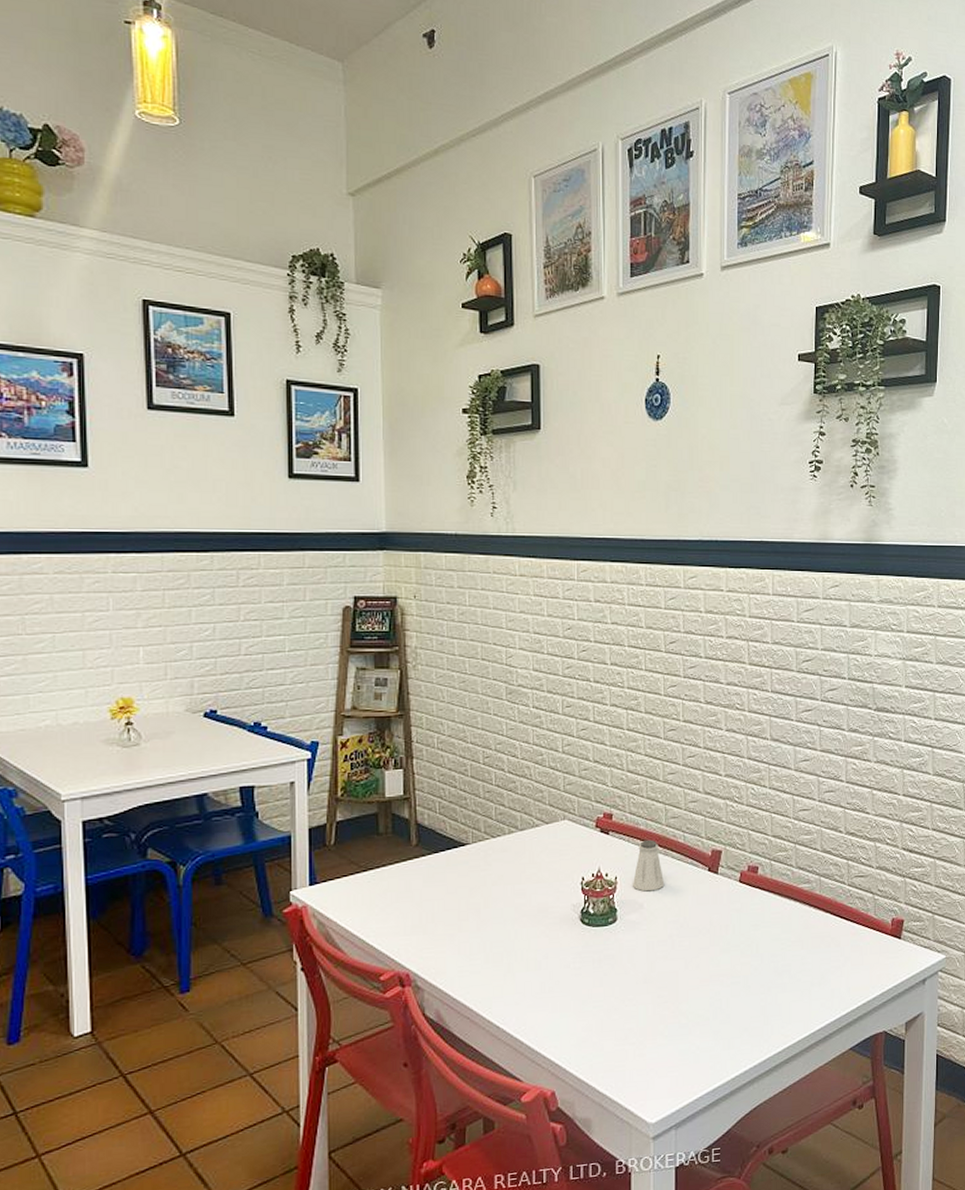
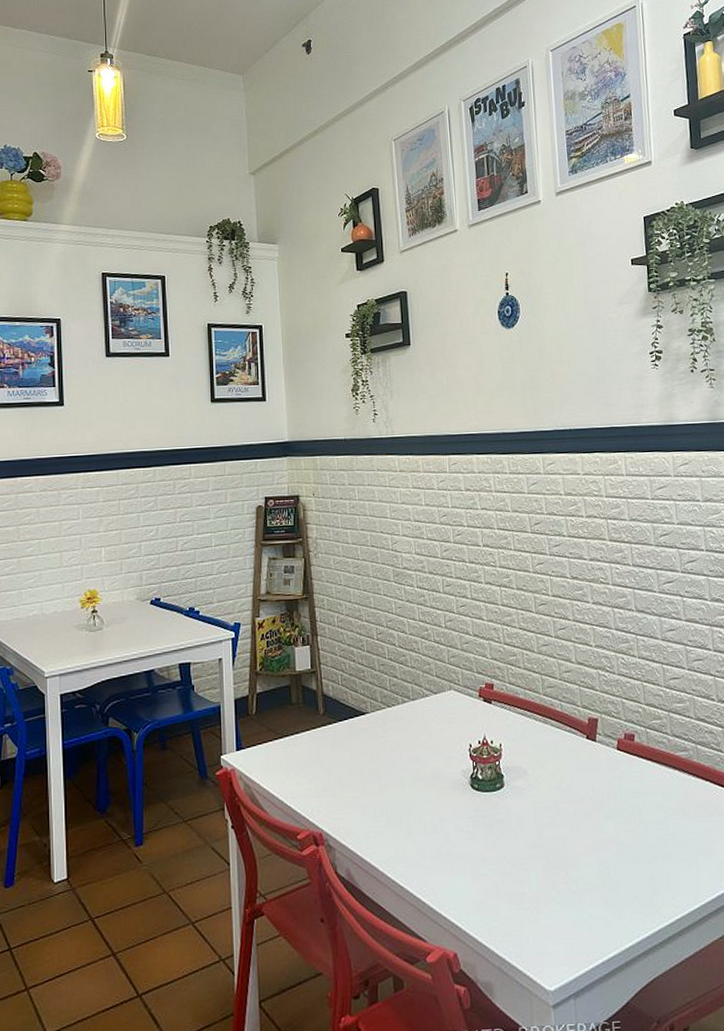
saltshaker: present [633,839,665,892] -> none [516,708,546,758]

